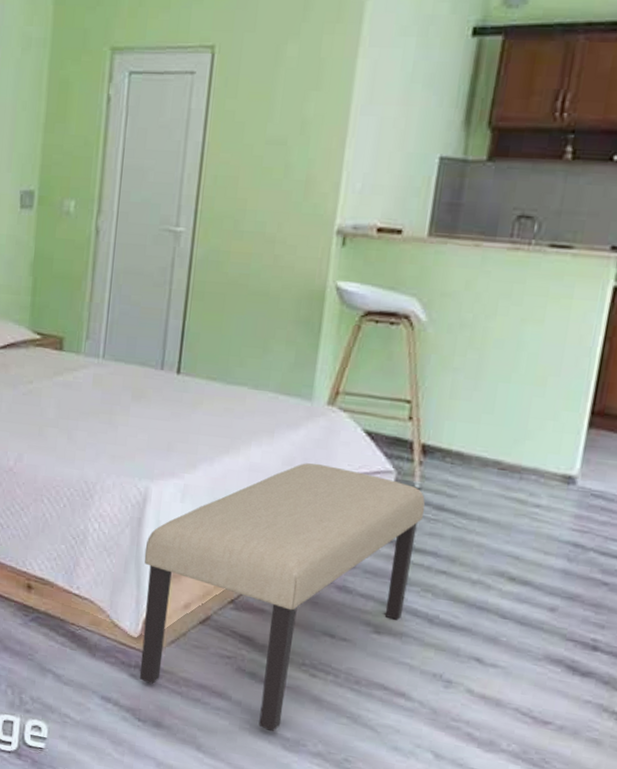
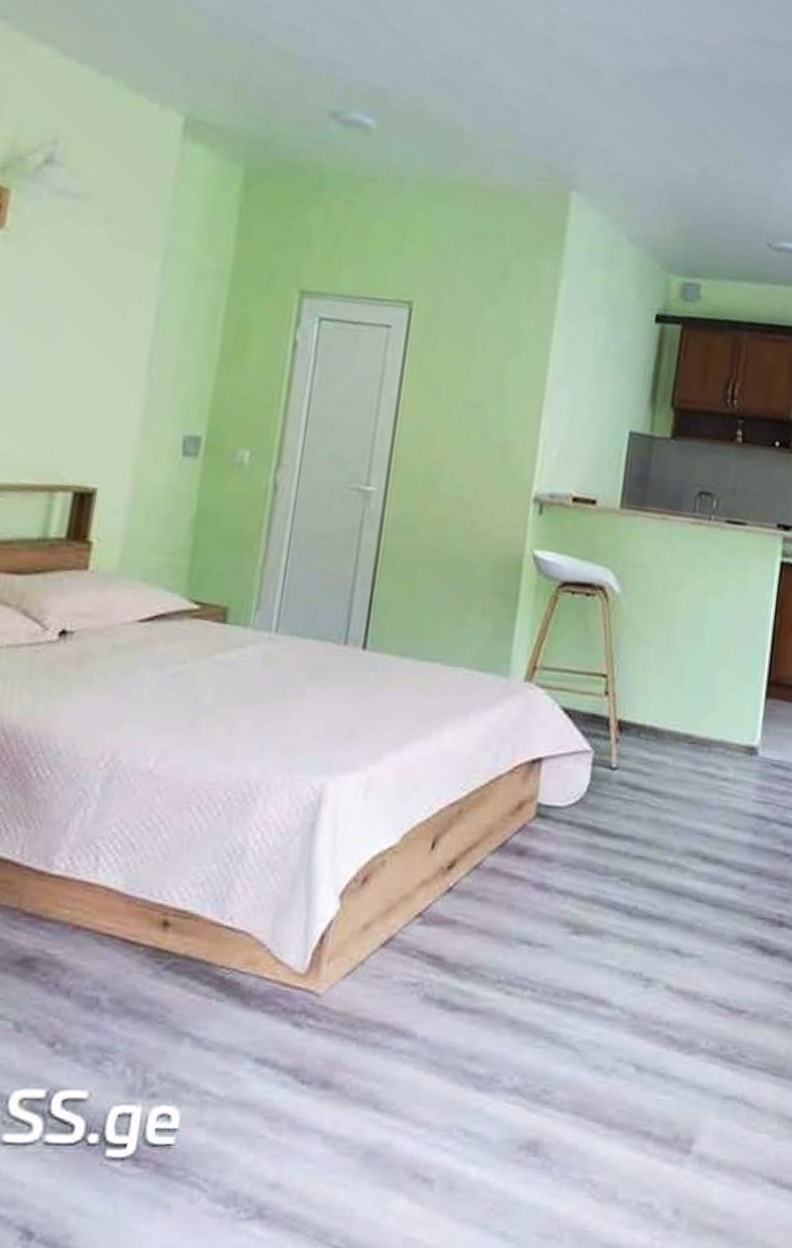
bench: present [139,463,425,731] -> none [305,745,622,1069]

